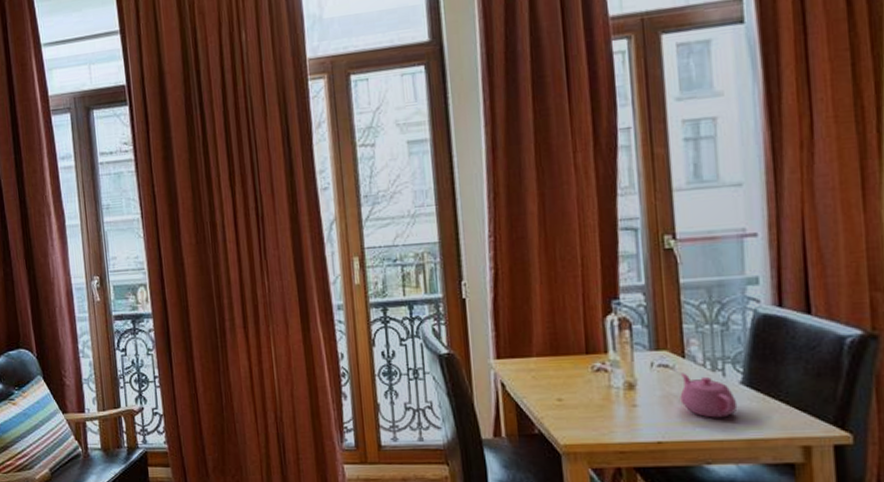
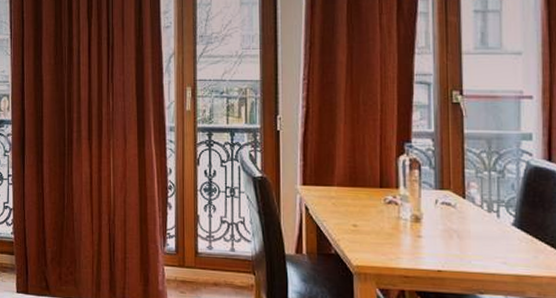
teapot: present [680,373,738,418] -> none [459,211,509,254]

